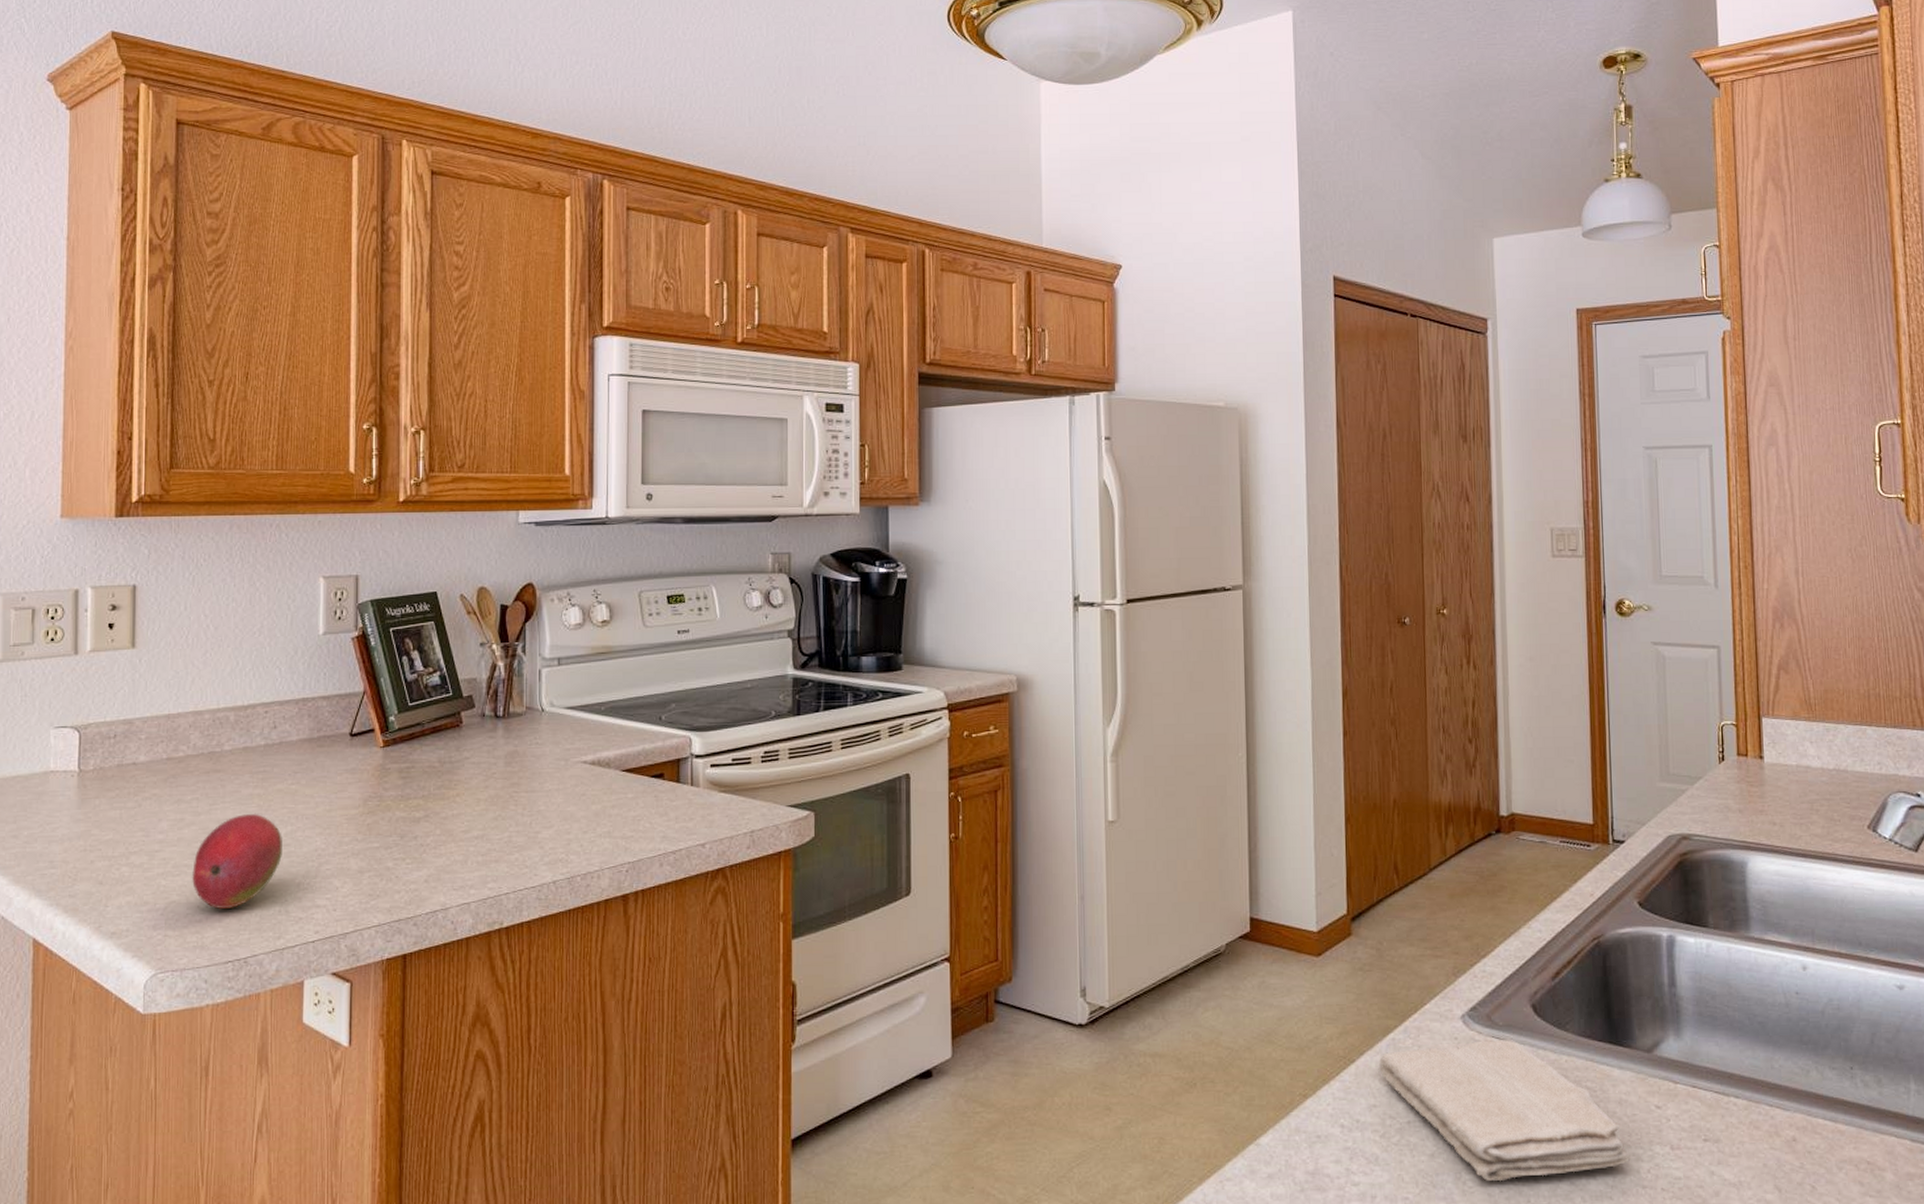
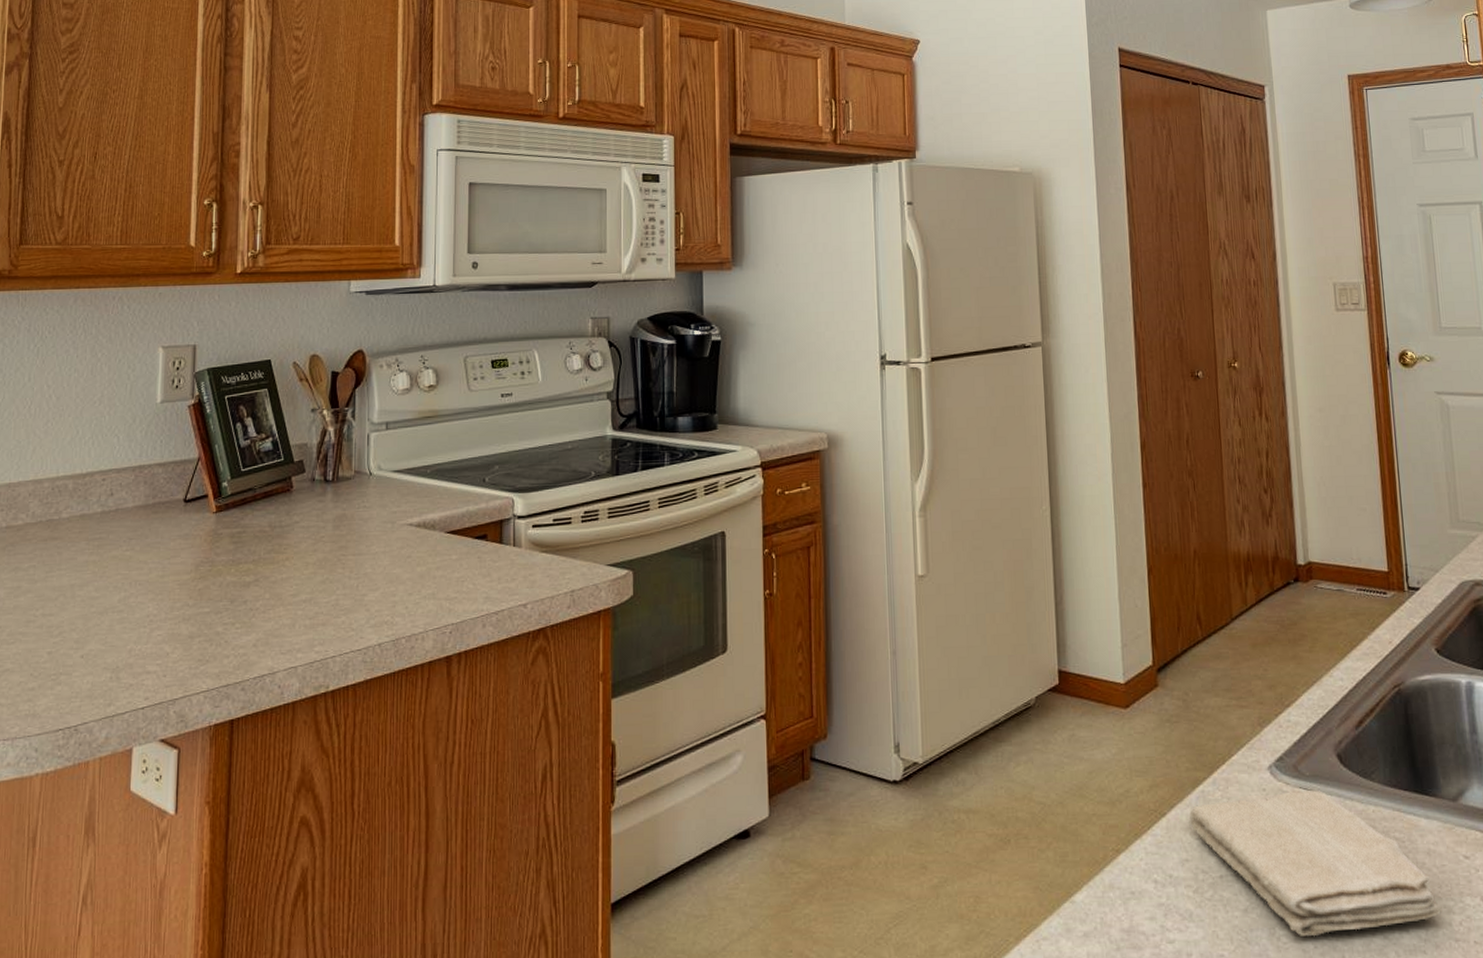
fruit: present [191,813,282,910] -> none [25,580,116,678]

